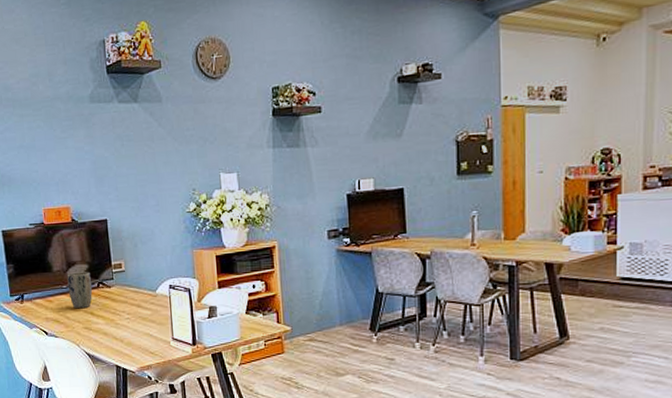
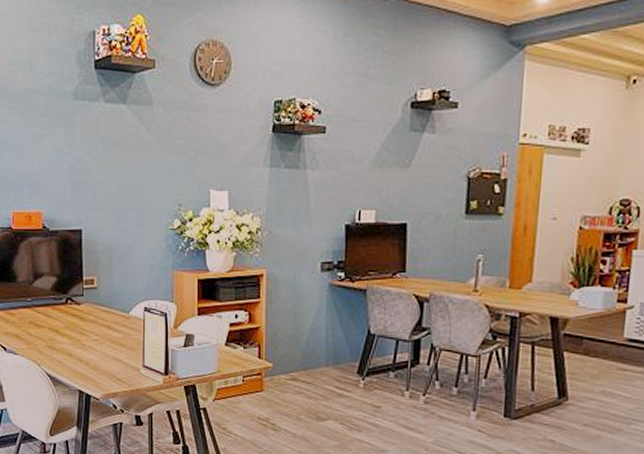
plant pot: present [67,271,93,309] -> none [32,285,60,326]

